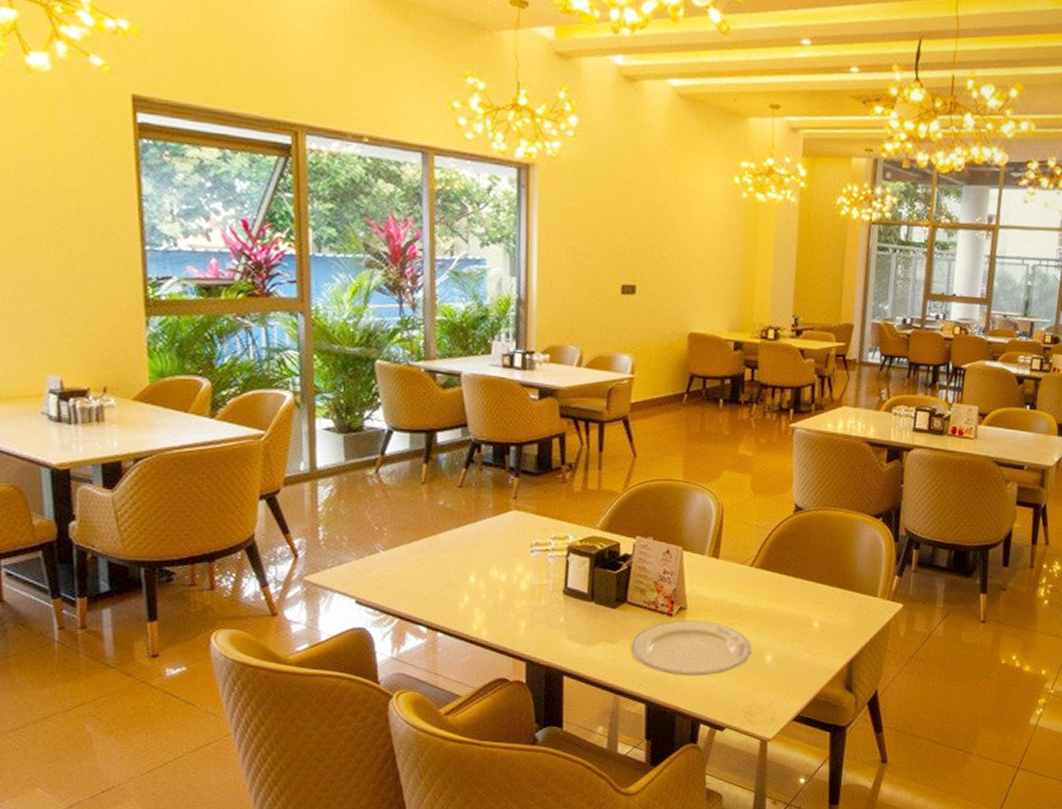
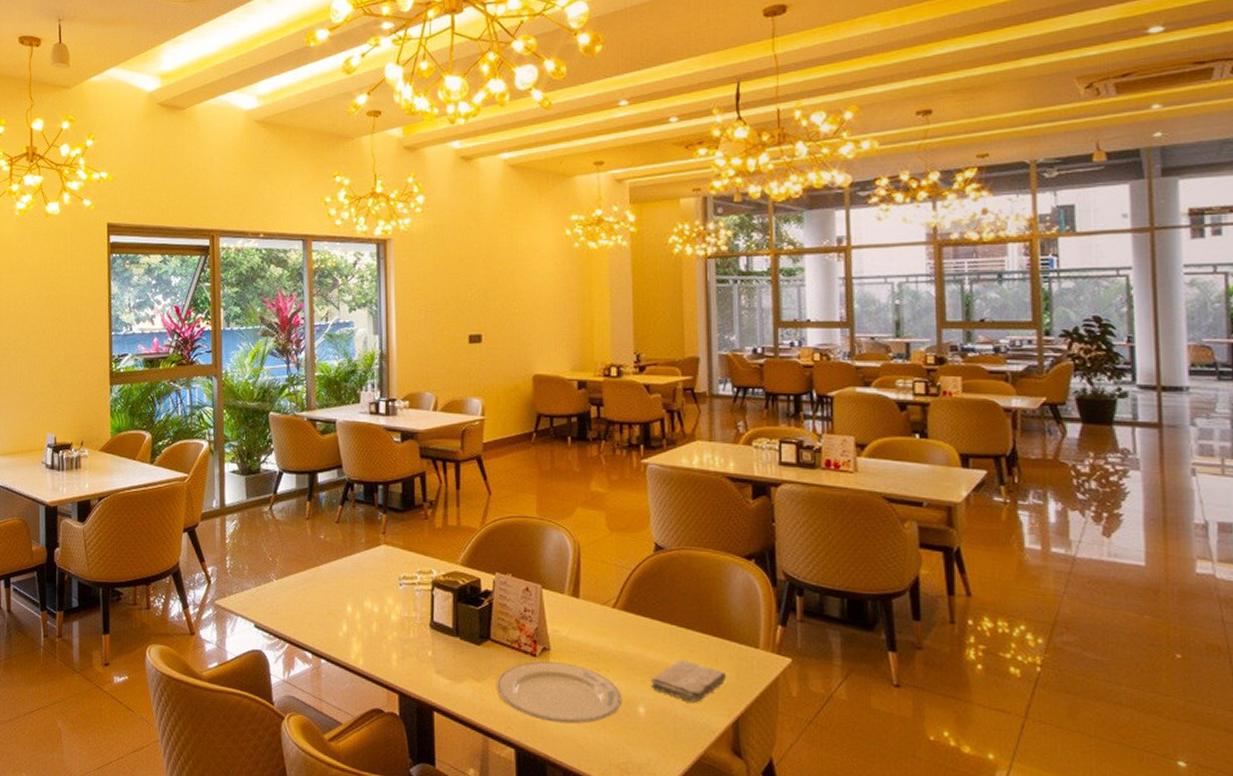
washcloth: none [780,610,847,648] -> present [651,659,727,703]

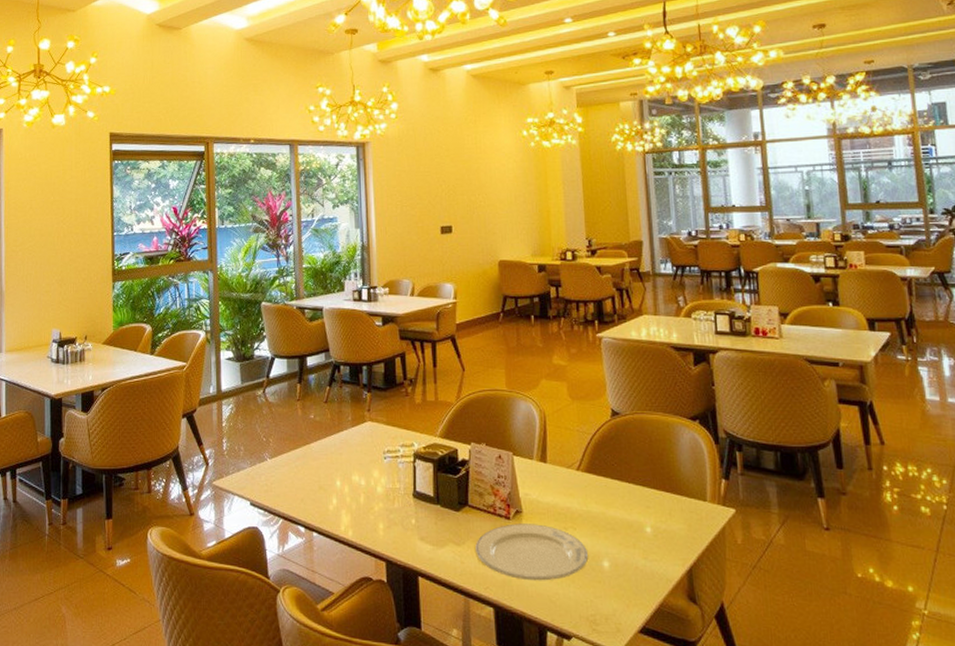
washcloth: present [651,659,727,703] -> none [614,515,680,554]

